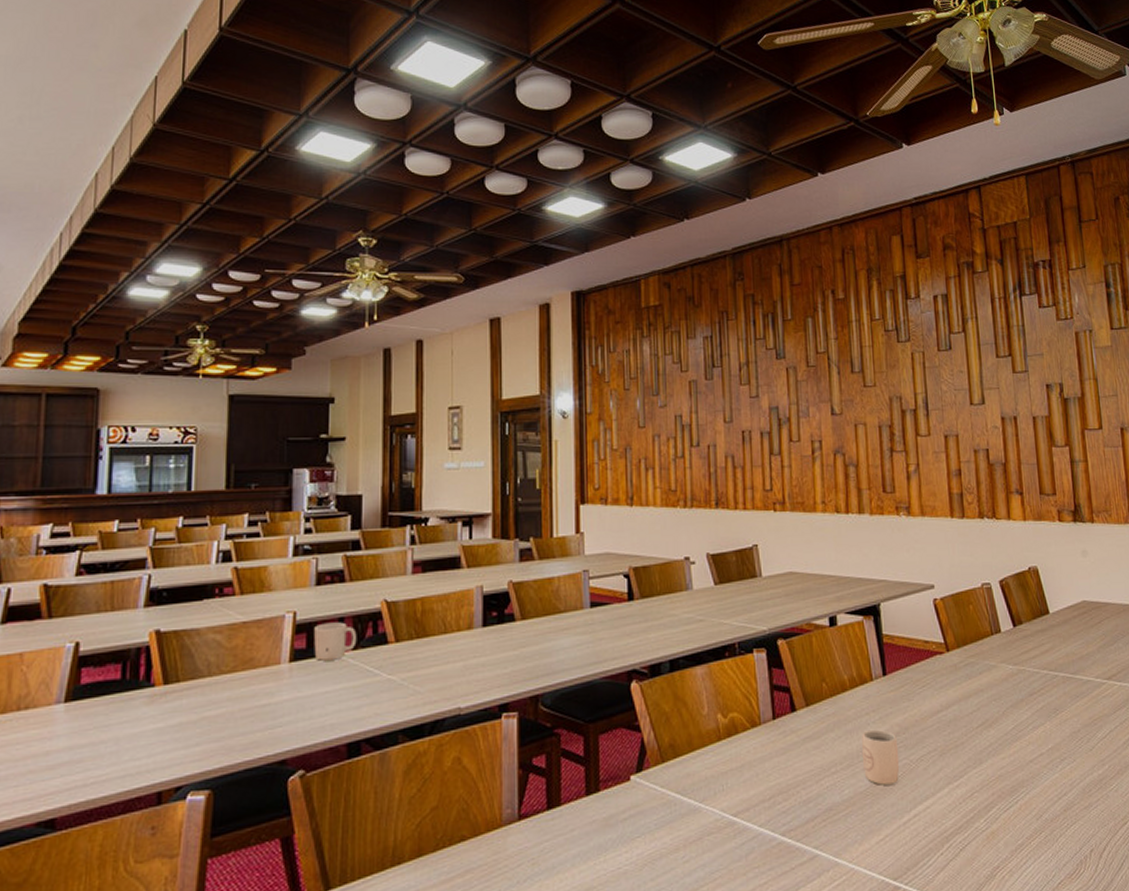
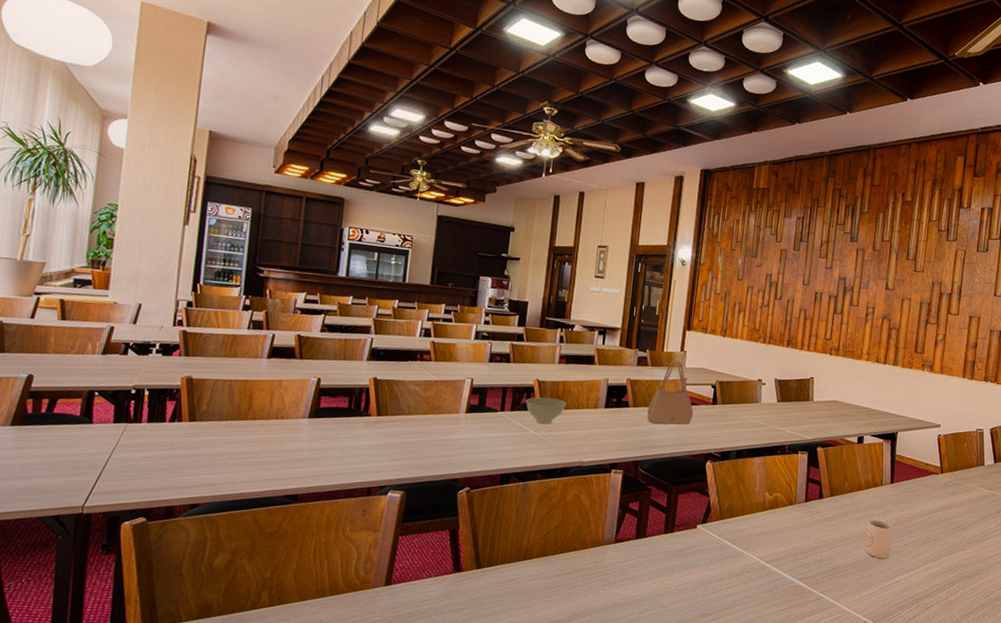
mug: present [314,622,357,661] -> none [483,389,515,416]
bowl: none [372,623,429,662] -> present [526,397,567,424]
handbag: none [541,547,605,640] -> present [647,360,694,425]

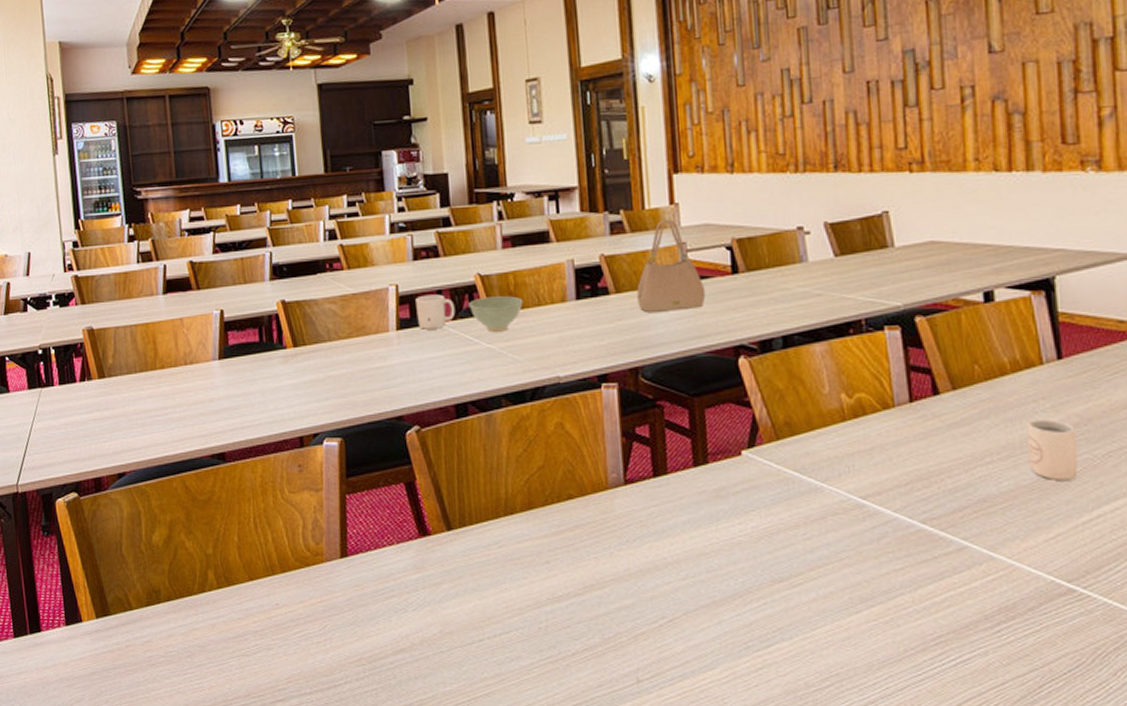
mug: none [483,389,515,416] -> present [416,294,456,330]

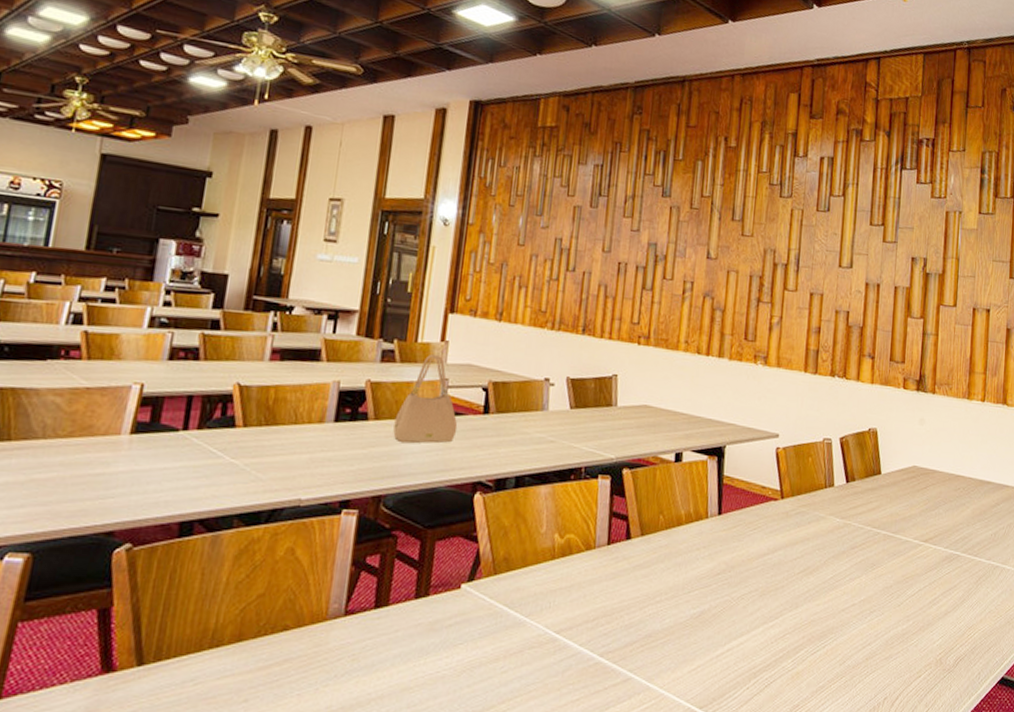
mug: present [416,294,456,330] -> none [157,398,205,437]
bowl: present [469,296,523,332] -> none [220,408,280,447]
mug: present [1027,418,1079,480] -> none [687,564,723,618]

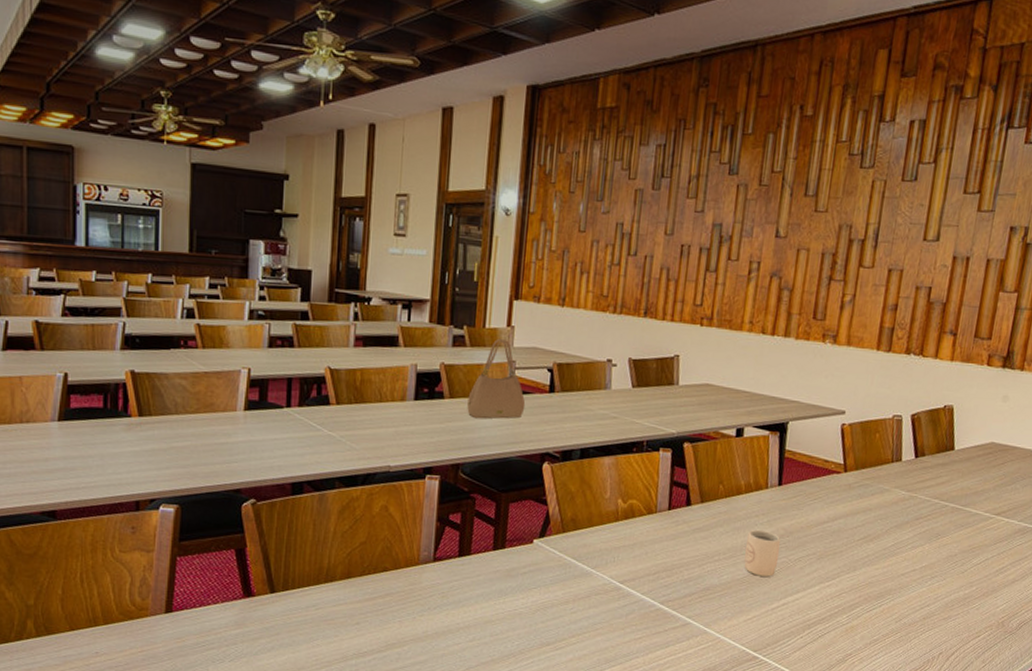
mug: none [687,564,723,618] -> present [744,529,780,577]

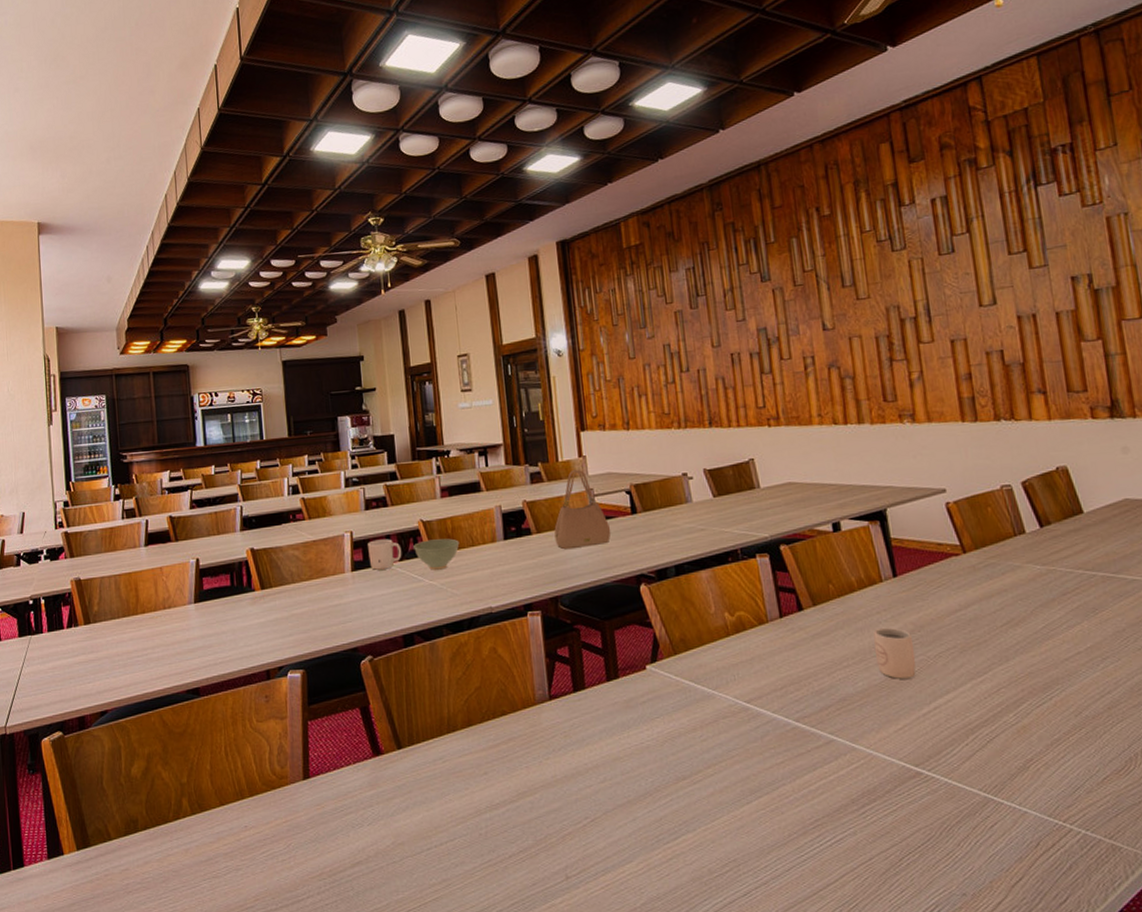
mug: none [265,381,303,413] -> present [368,539,402,570]
bowl: none [316,389,367,422] -> present [413,538,460,570]

